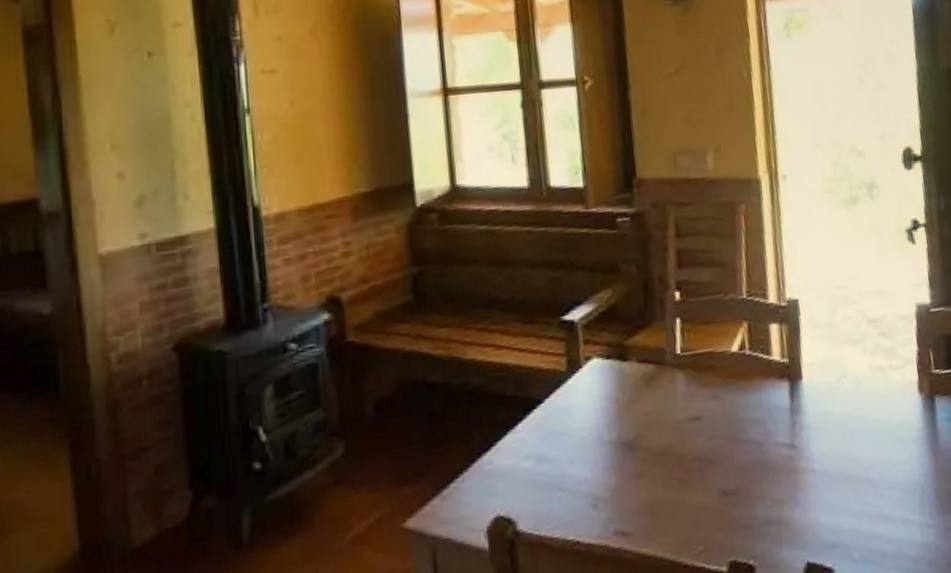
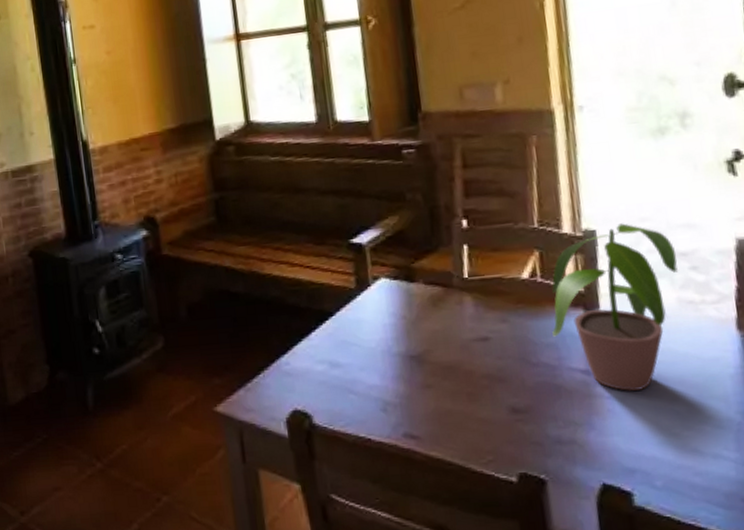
potted plant: none [759,291,869,463] -> present [551,223,678,391]

